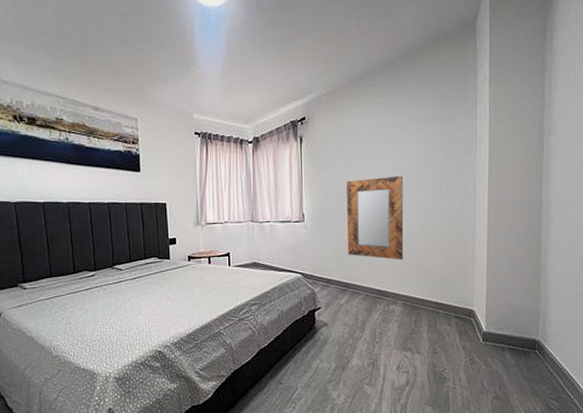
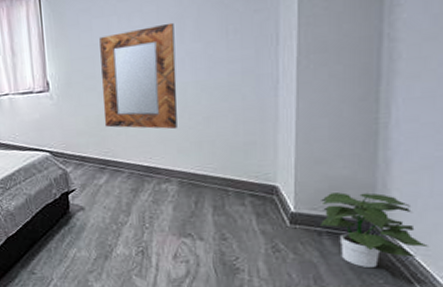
potted plant: none [503,317,574,378] -> present [319,192,430,269]

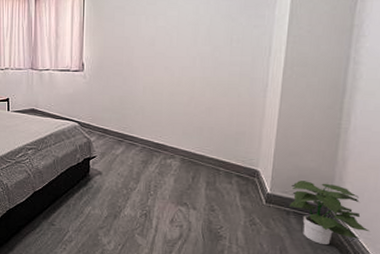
home mirror: present [99,22,177,130] -> none [126,27,190,115]

